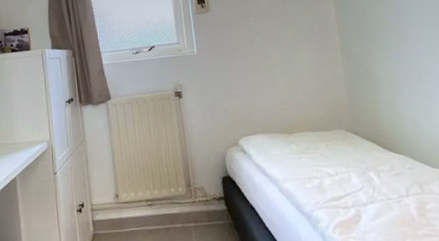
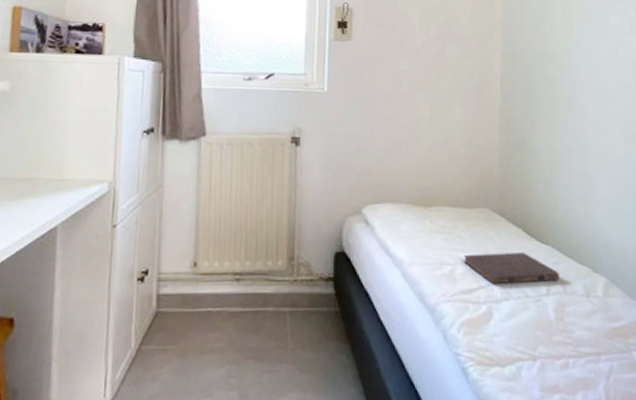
book: none [329,162,416,192] -> present [464,253,560,285]

